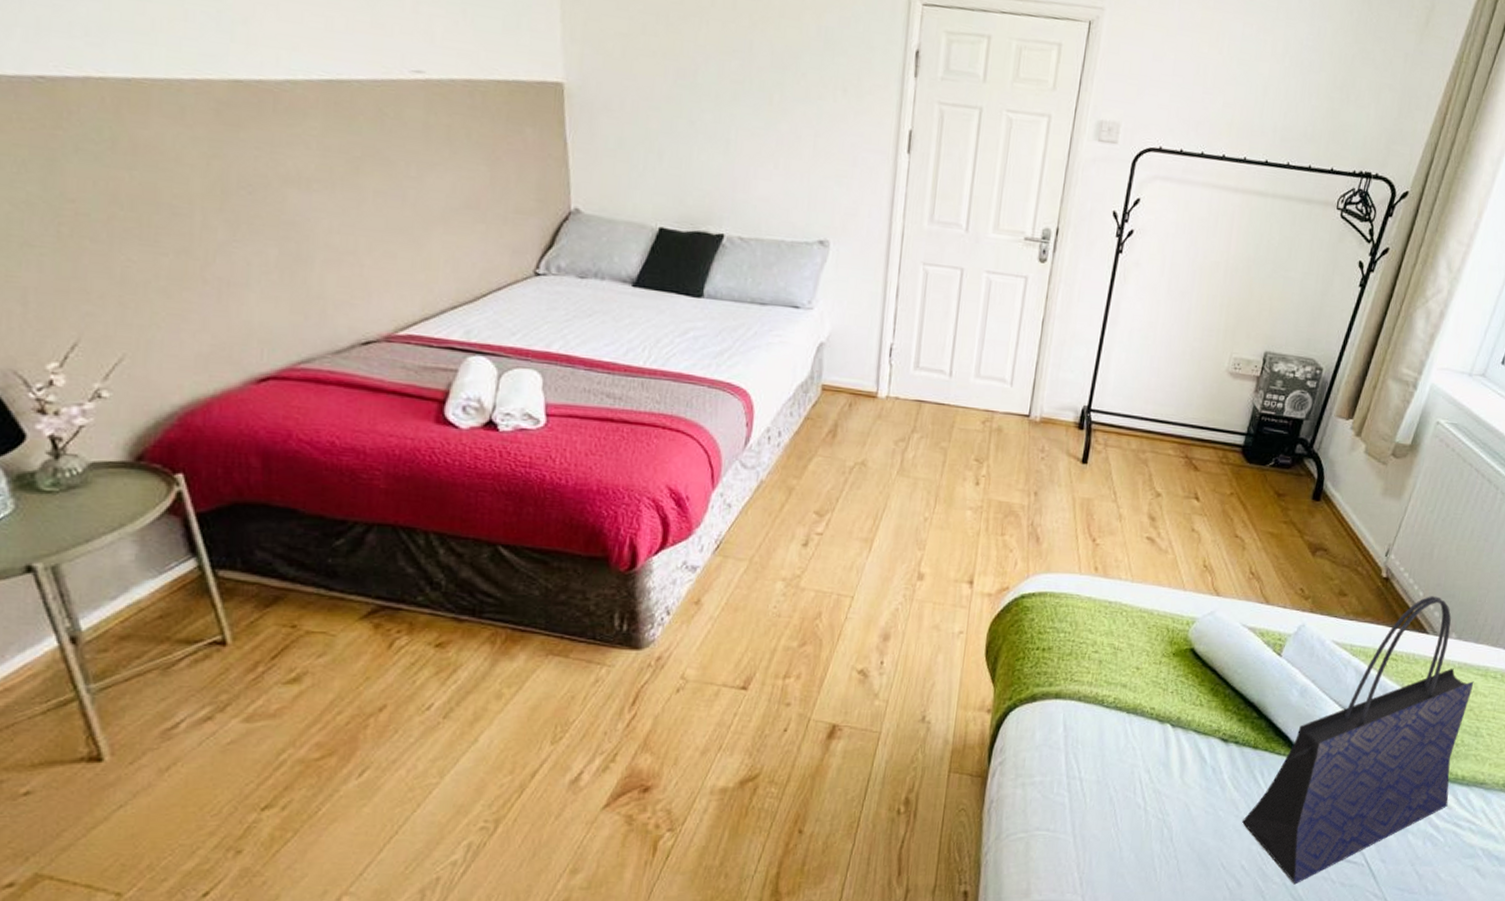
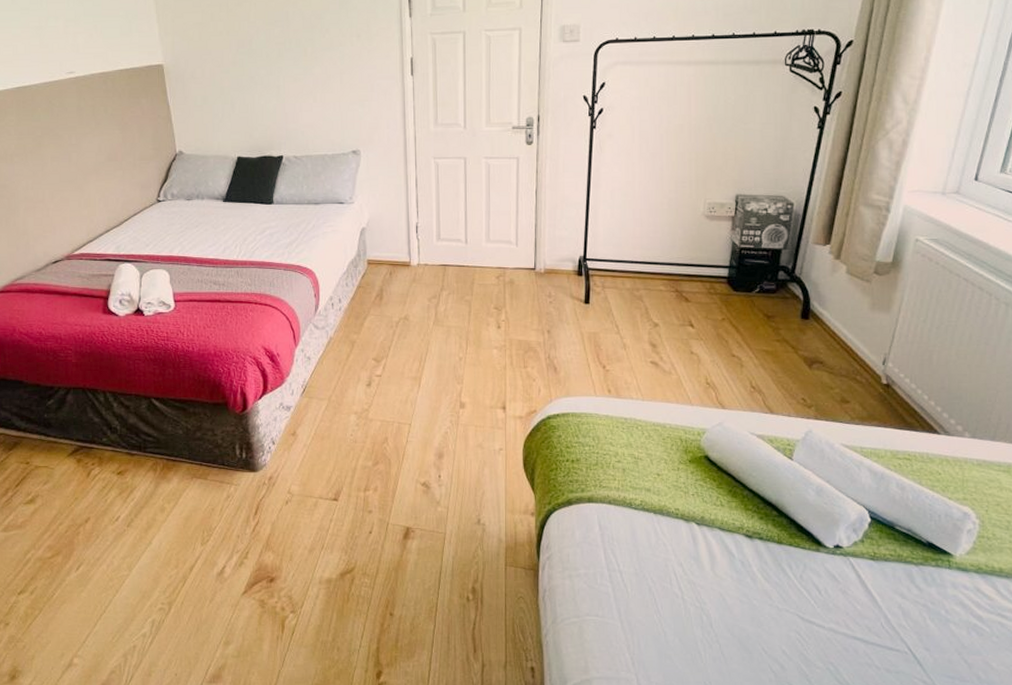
tote bag: present [1242,596,1474,885] -> none [777,399,997,670]

